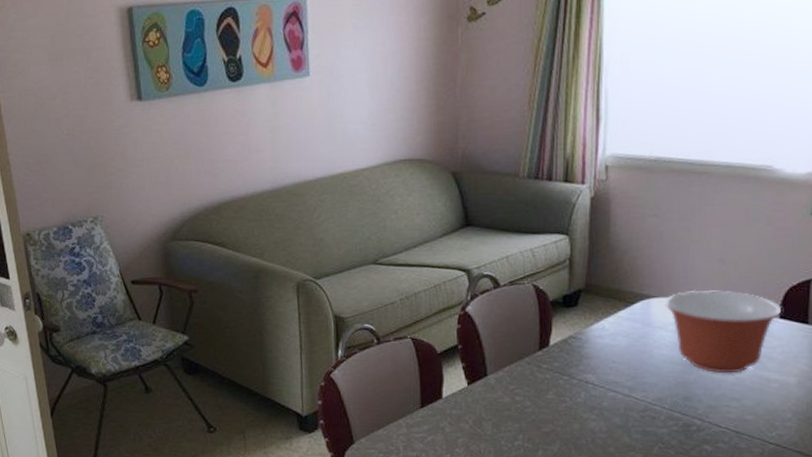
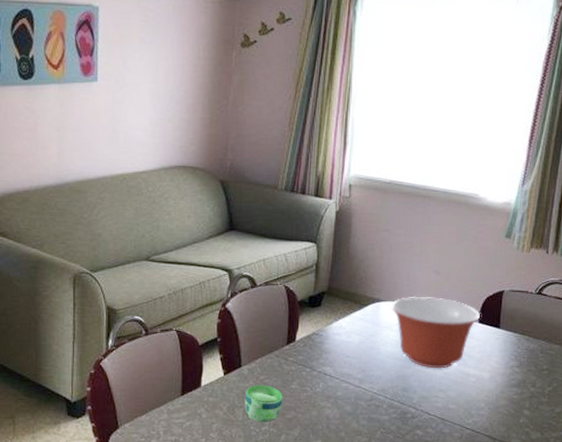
cup: none [492,395,538,437] -> present [244,385,283,423]

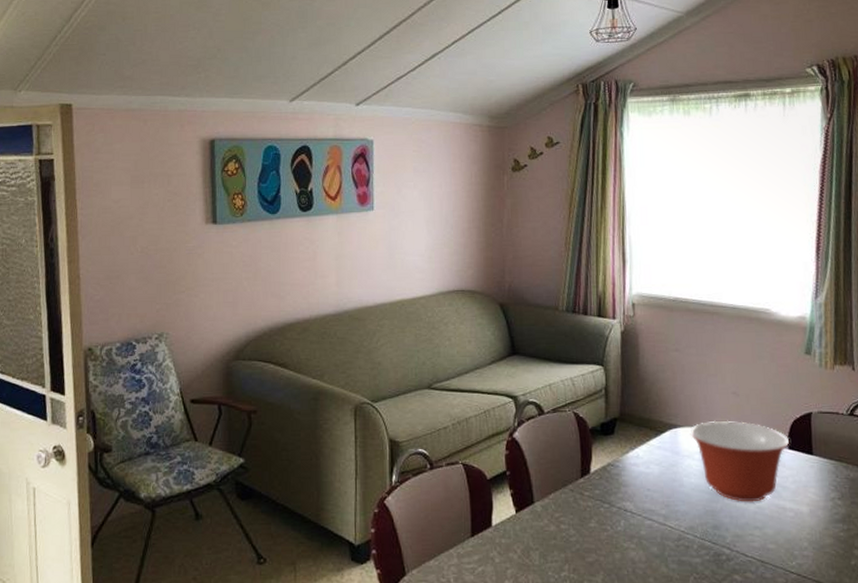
cup: present [244,385,283,423] -> none [539,524,582,568]

